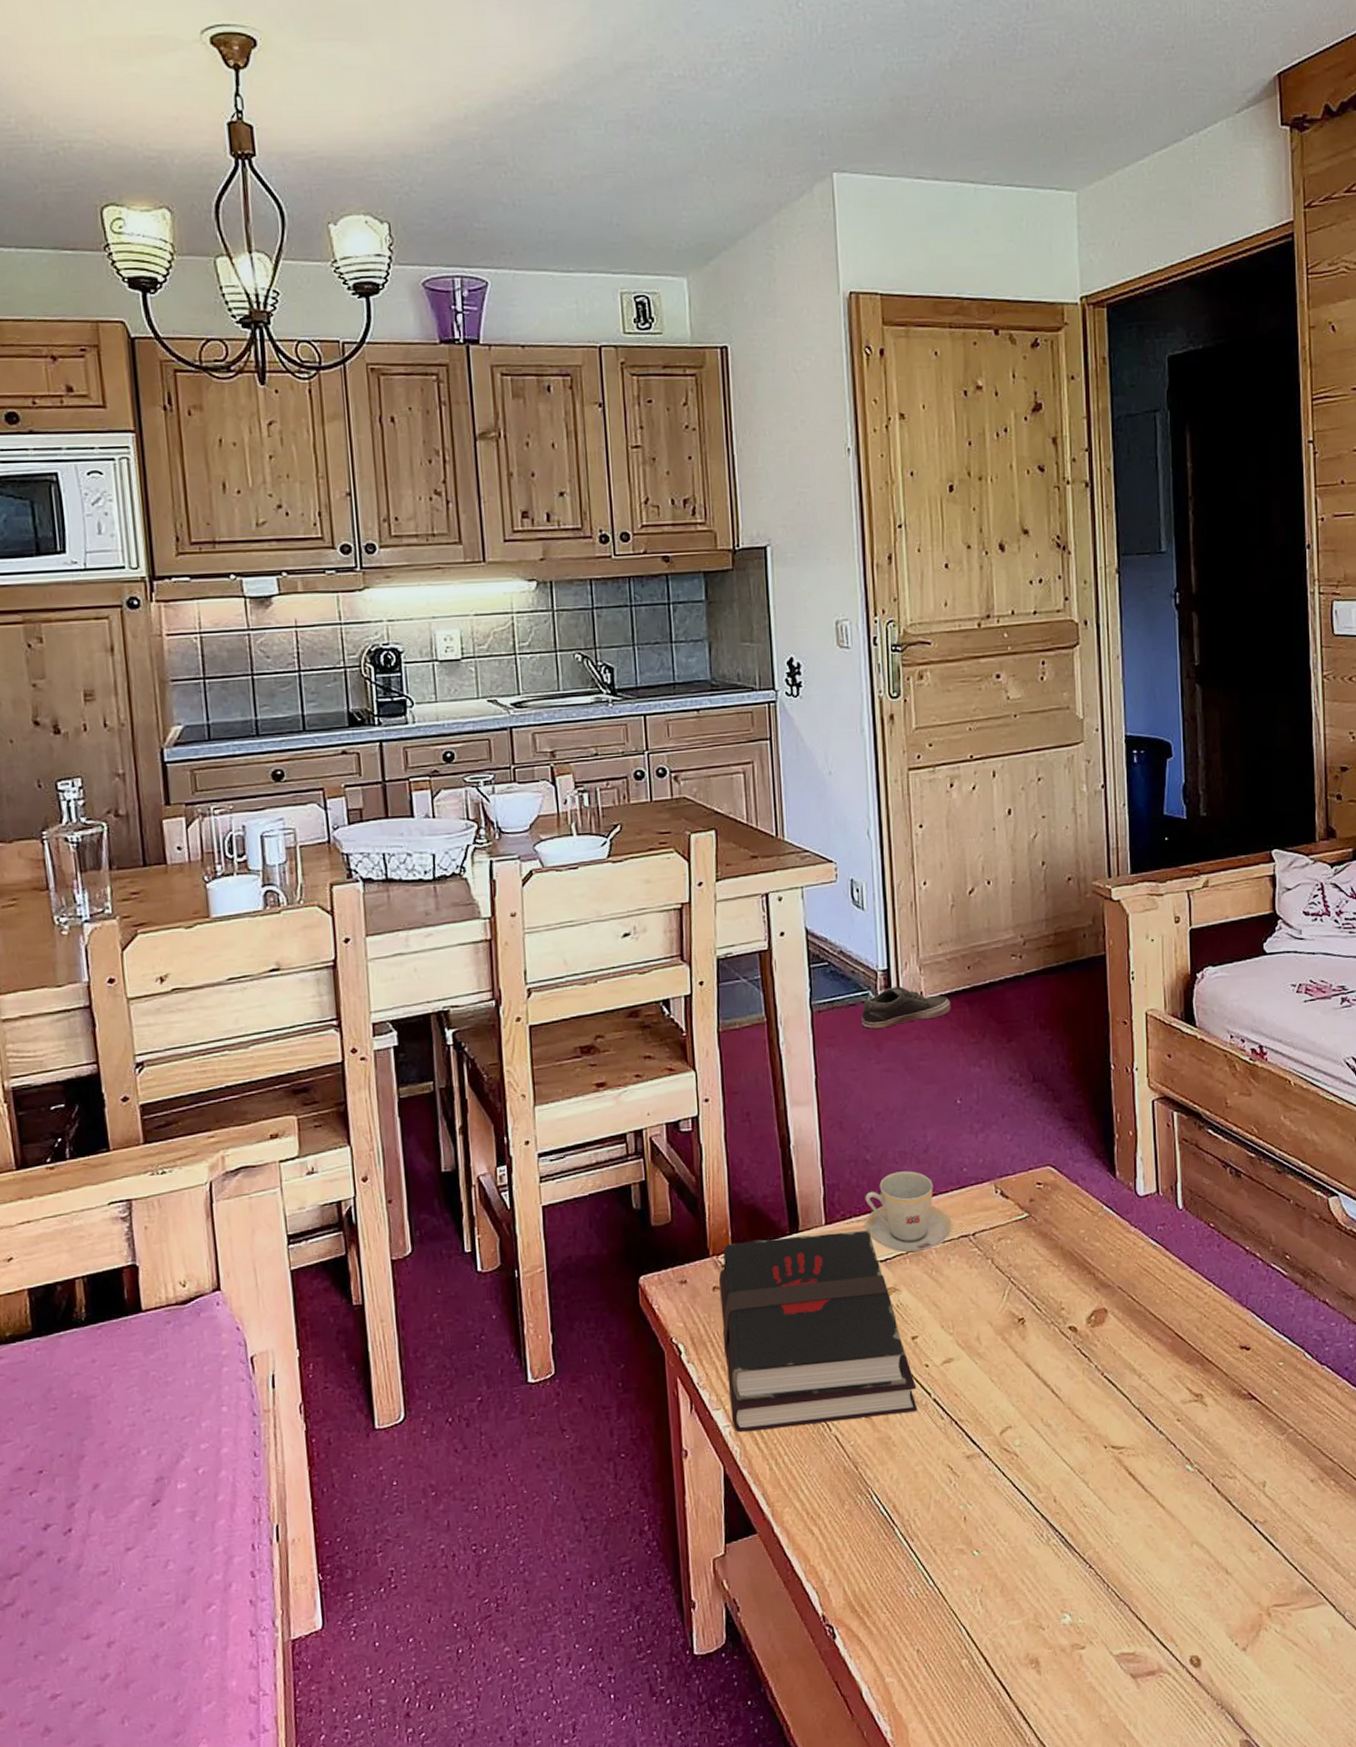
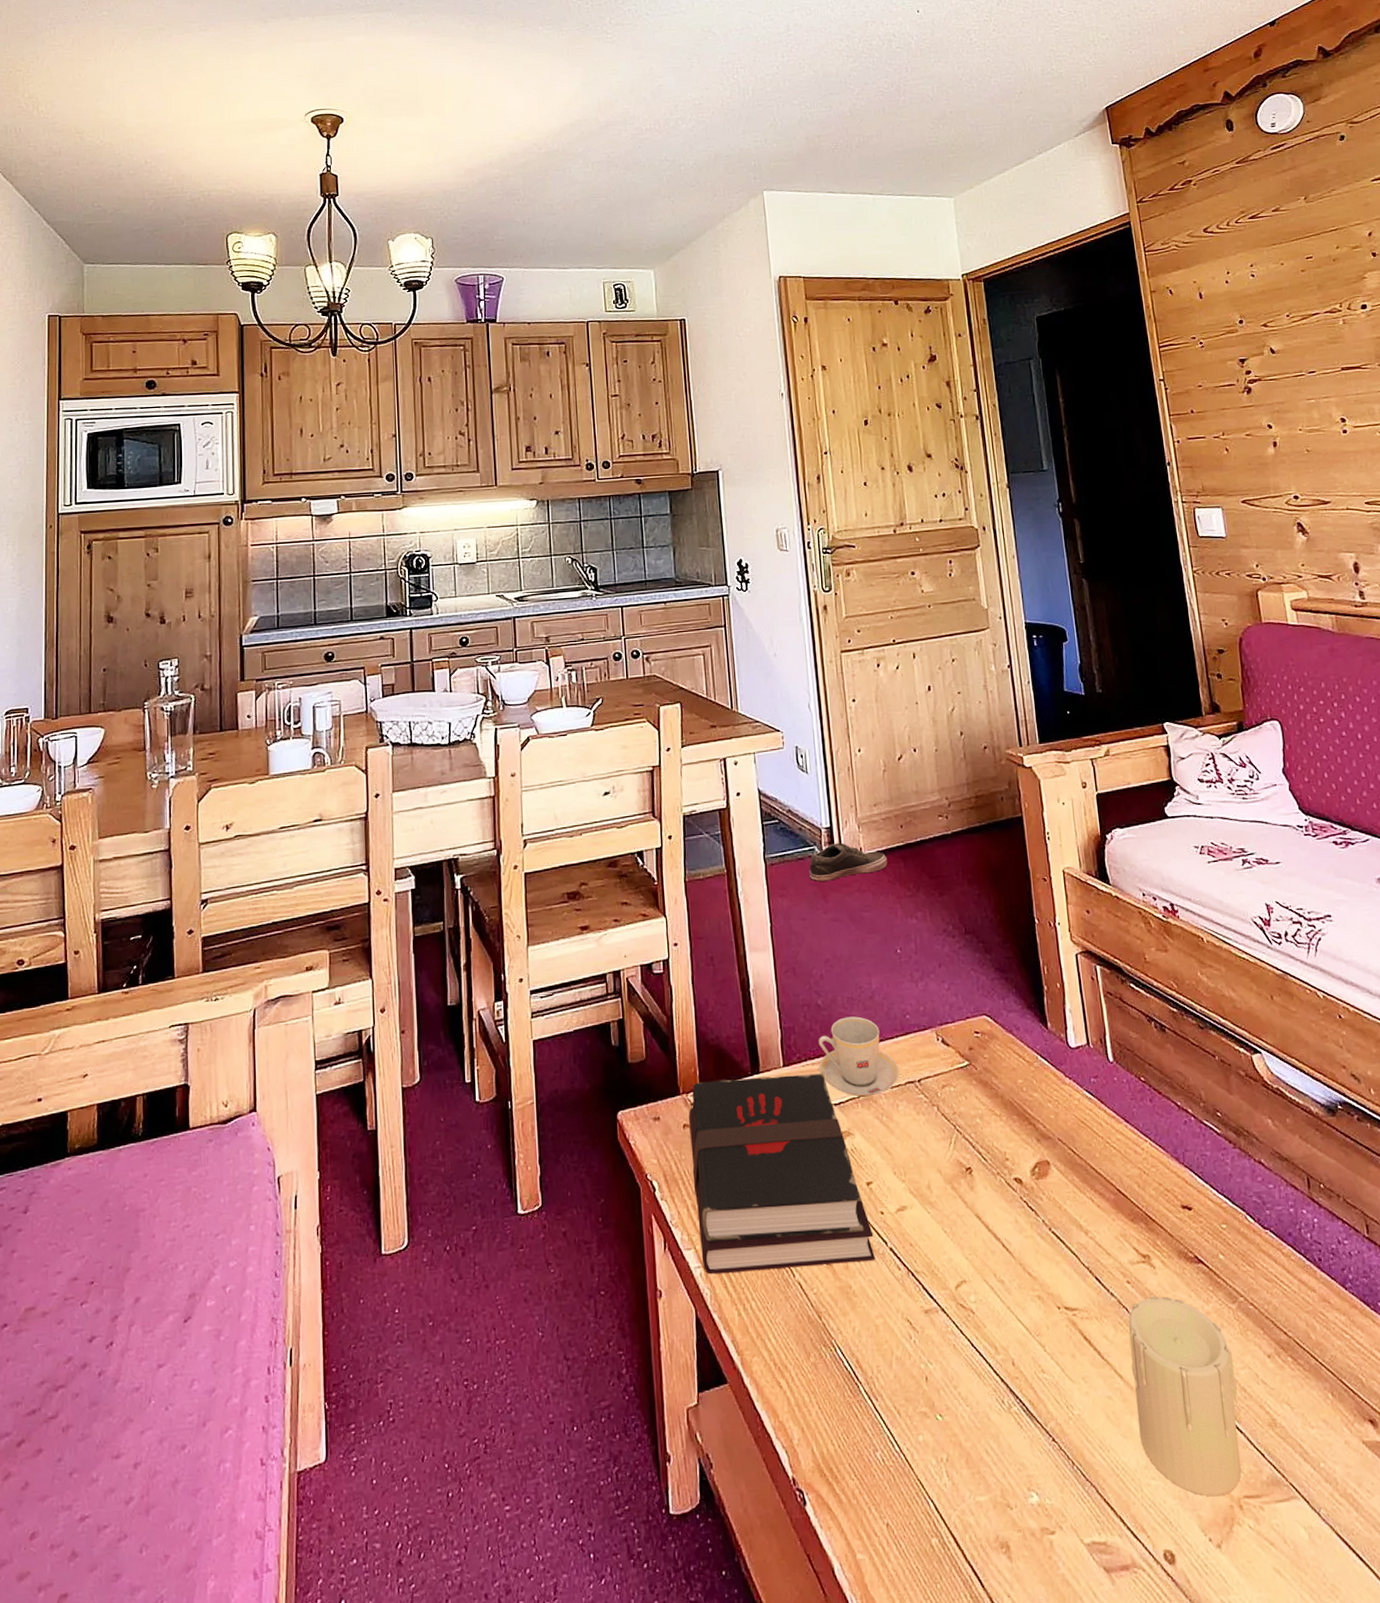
candle: none [1174,1431,1277,1608] -> present [1128,1296,1241,1497]

